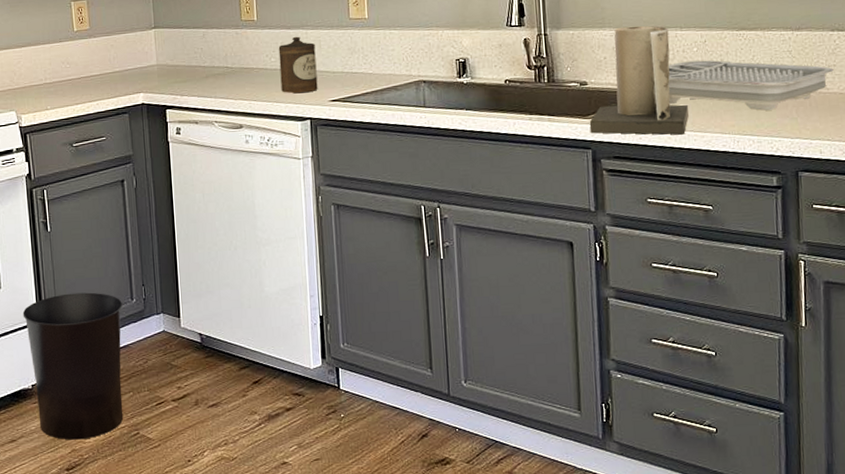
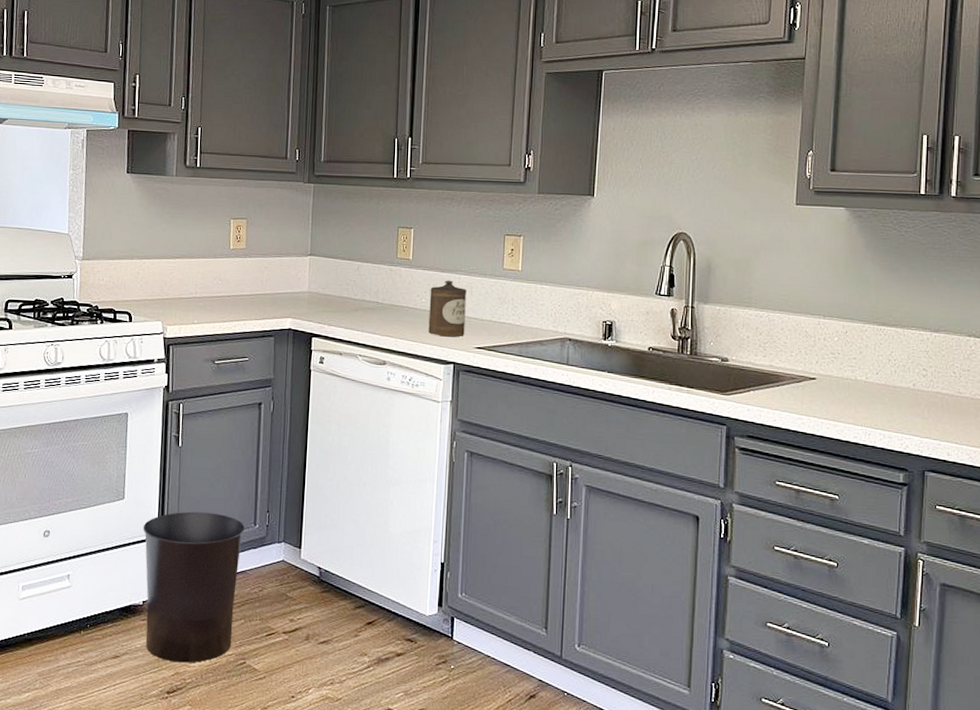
paper towel roll: present [589,25,689,135] -> none [726,308,825,421]
dish rack: present [667,60,834,111] -> none [806,349,967,407]

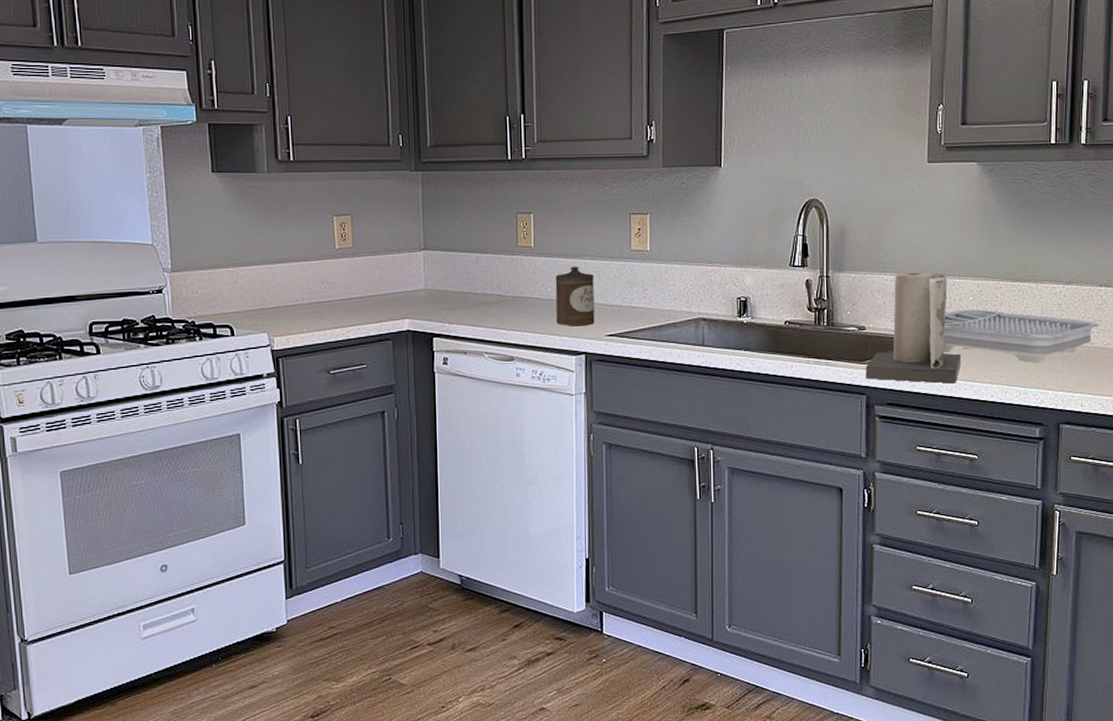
waste bin: present [142,511,245,663] -> none [268,530,378,686]
paper towel roll: none [726,308,825,421] -> present [865,272,962,384]
dish rack: none [806,349,967,407] -> present [943,309,1099,362]

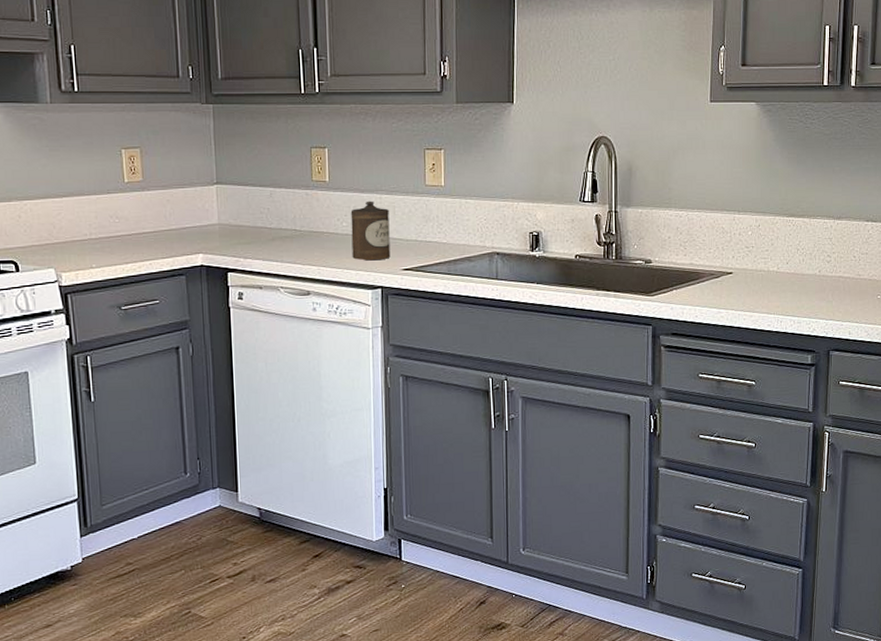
paper towel roll: present [865,272,962,384] -> none [651,207,741,314]
dish rack: present [943,309,1099,362] -> none [724,243,866,293]

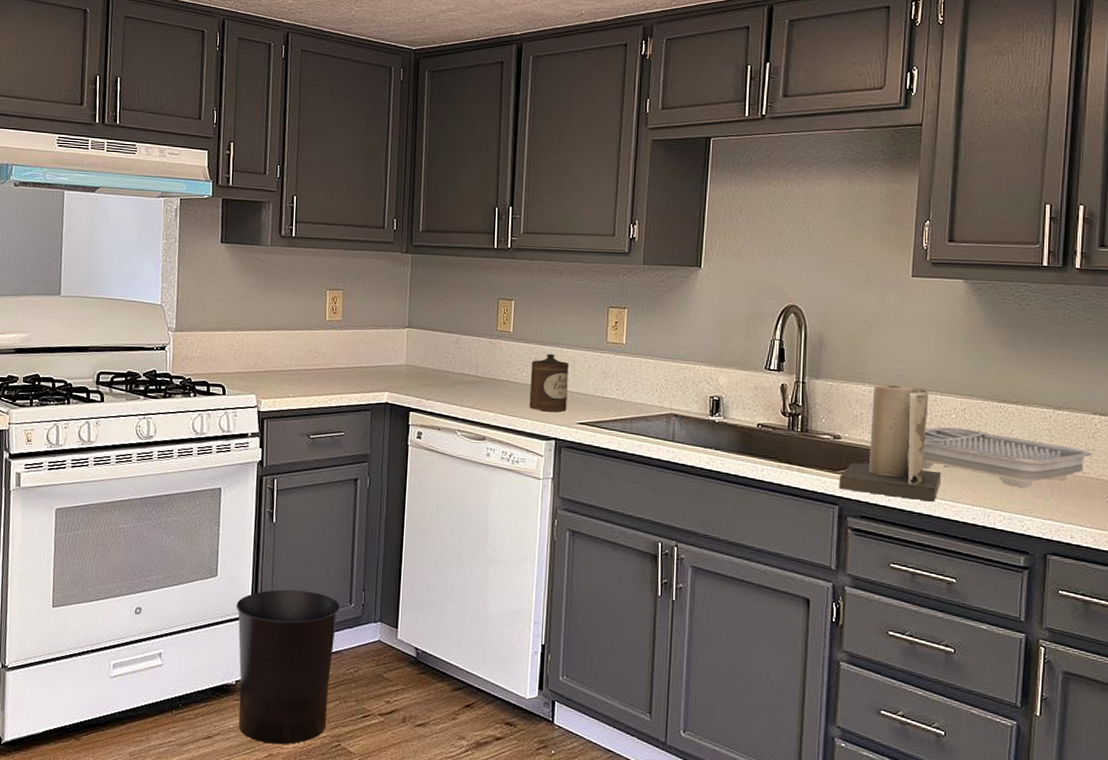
waste bin: none [61,466,175,622] -> present [236,589,340,745]
paper towel roll: none [651,207,741,314] -> present [838,384,942,502]
dish rack: none [724,243,866,293] -> present [922,427,1092,488]

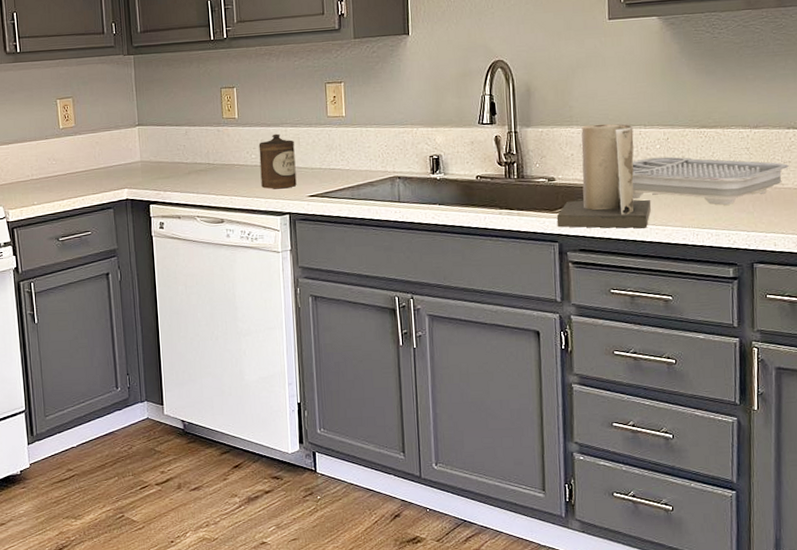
waste bin: present [236,589,340,745] -> none [11,381,109,523]

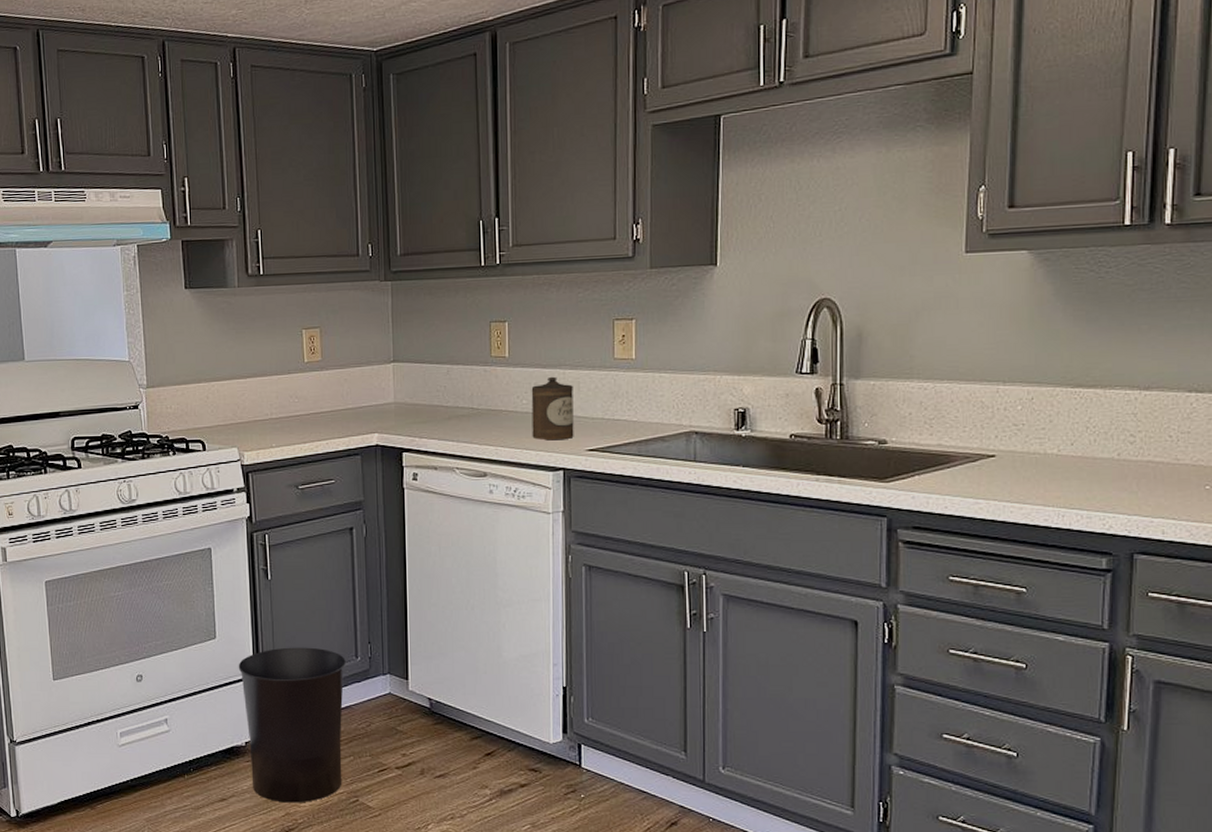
waste bin: none [11,381,109,523] -> present [238,647,346,803]
paper towel roll: present [556,123,652,229] -> none [886,378,1007,505]
dish rack: present [631,156,789,205] -> none [983,420,1187,482]

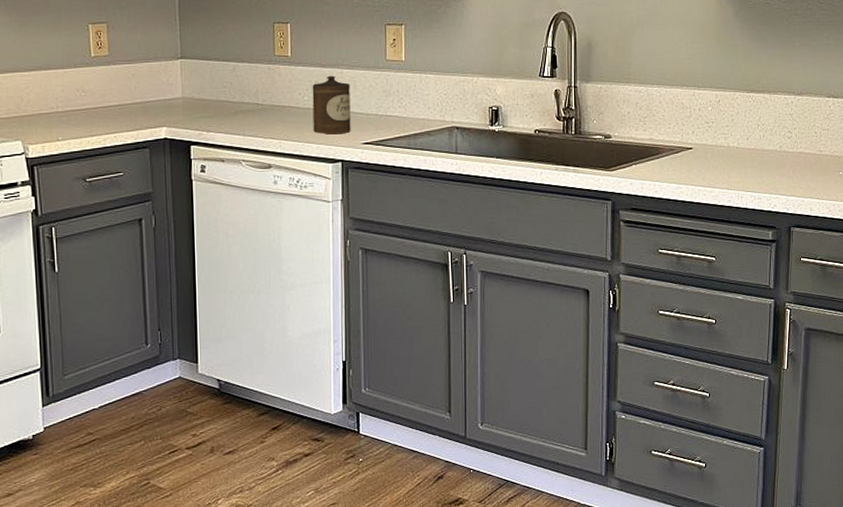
waste bin: present [238,647,346,803] -> none [24,337,136,492]

